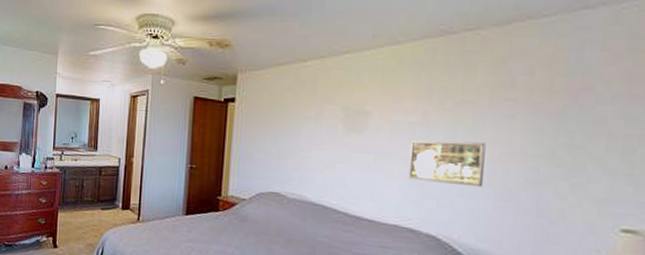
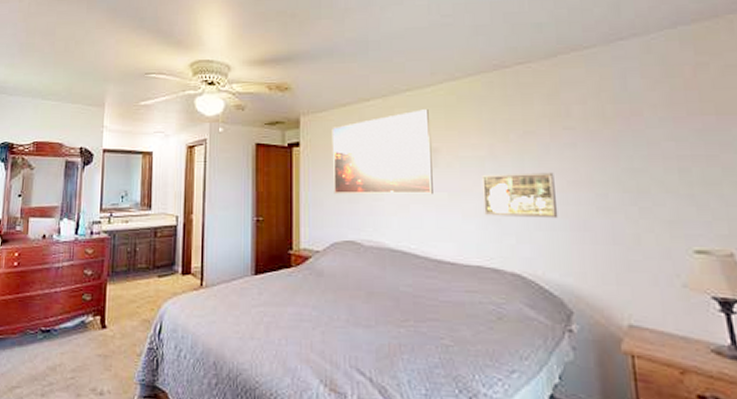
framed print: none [264,72,366,155] -> present [331,109,433,195]

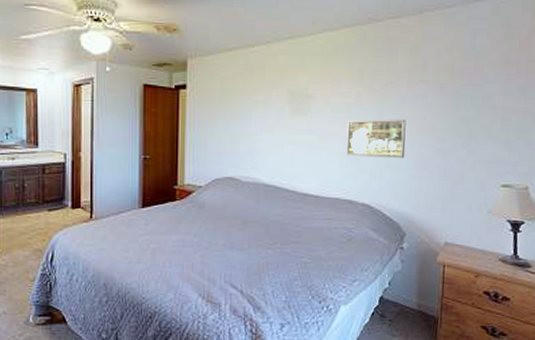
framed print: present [331,109,433,195] -> none [216,57,307,137]

